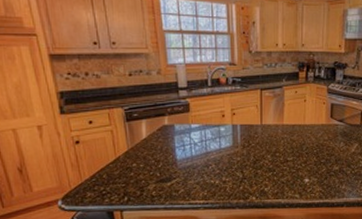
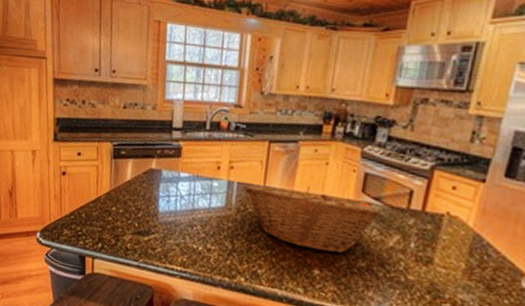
fruit basket: none [247,120,345,166] -> present [245,185,381,254]

